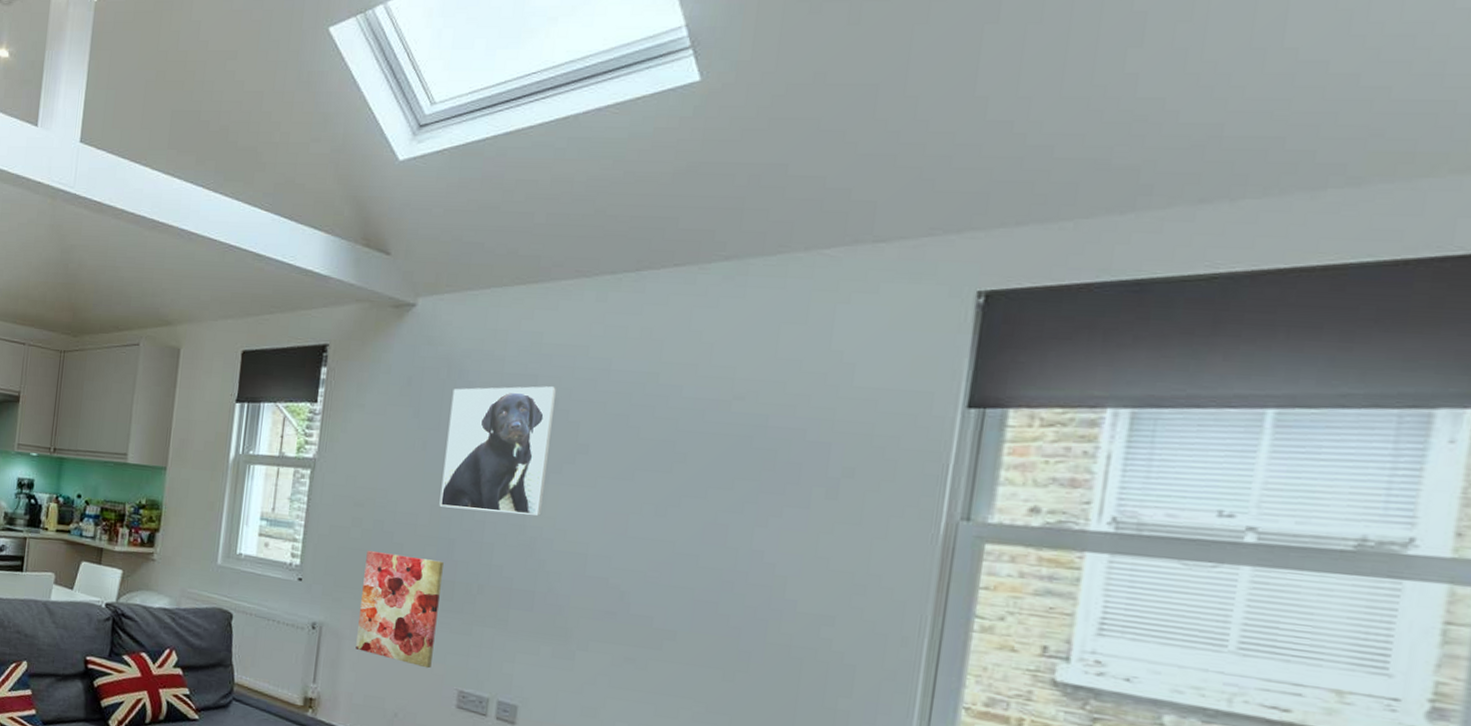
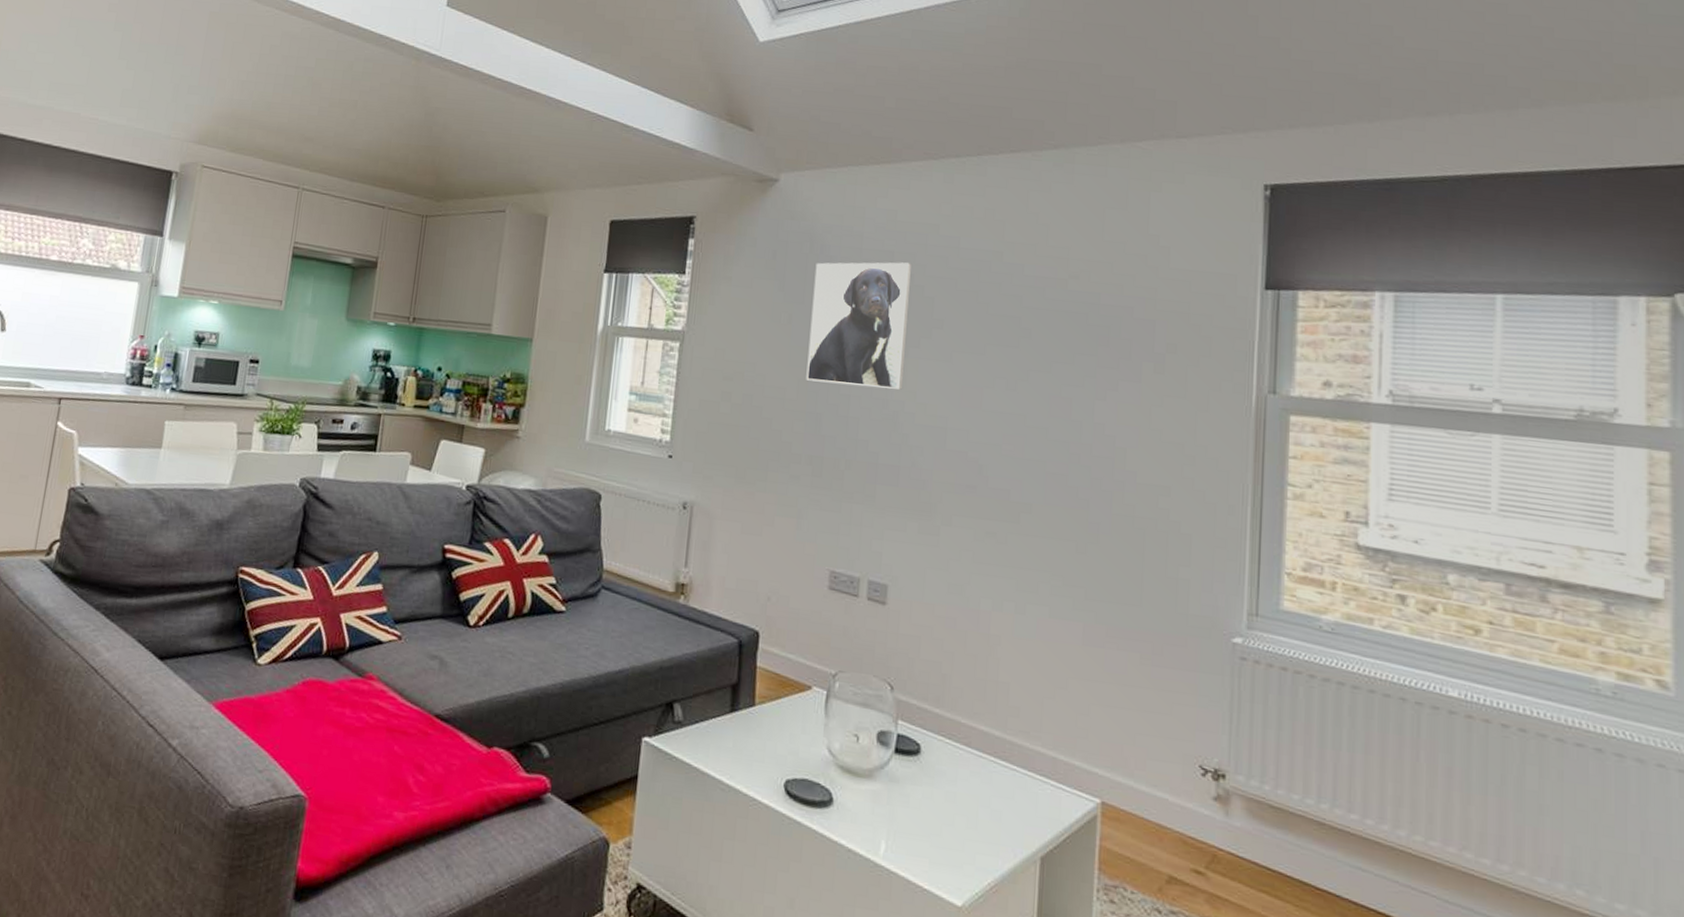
wall art: present [356,551,444,669] -> none [727,426,812,548]

